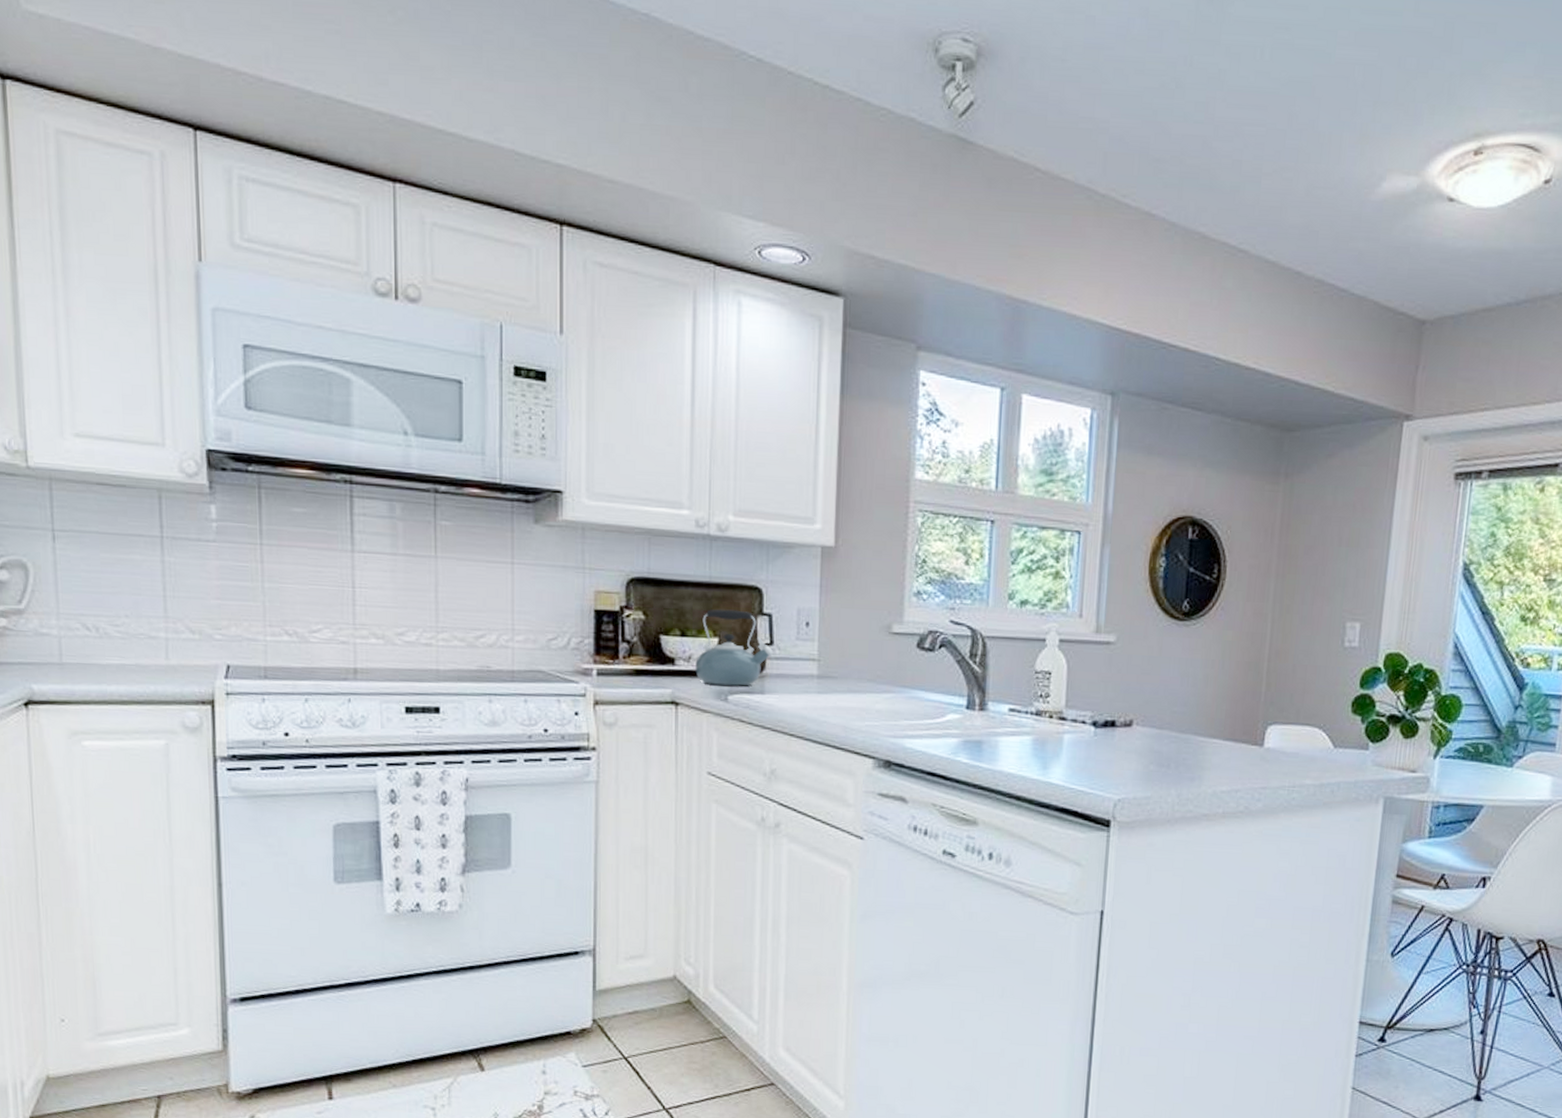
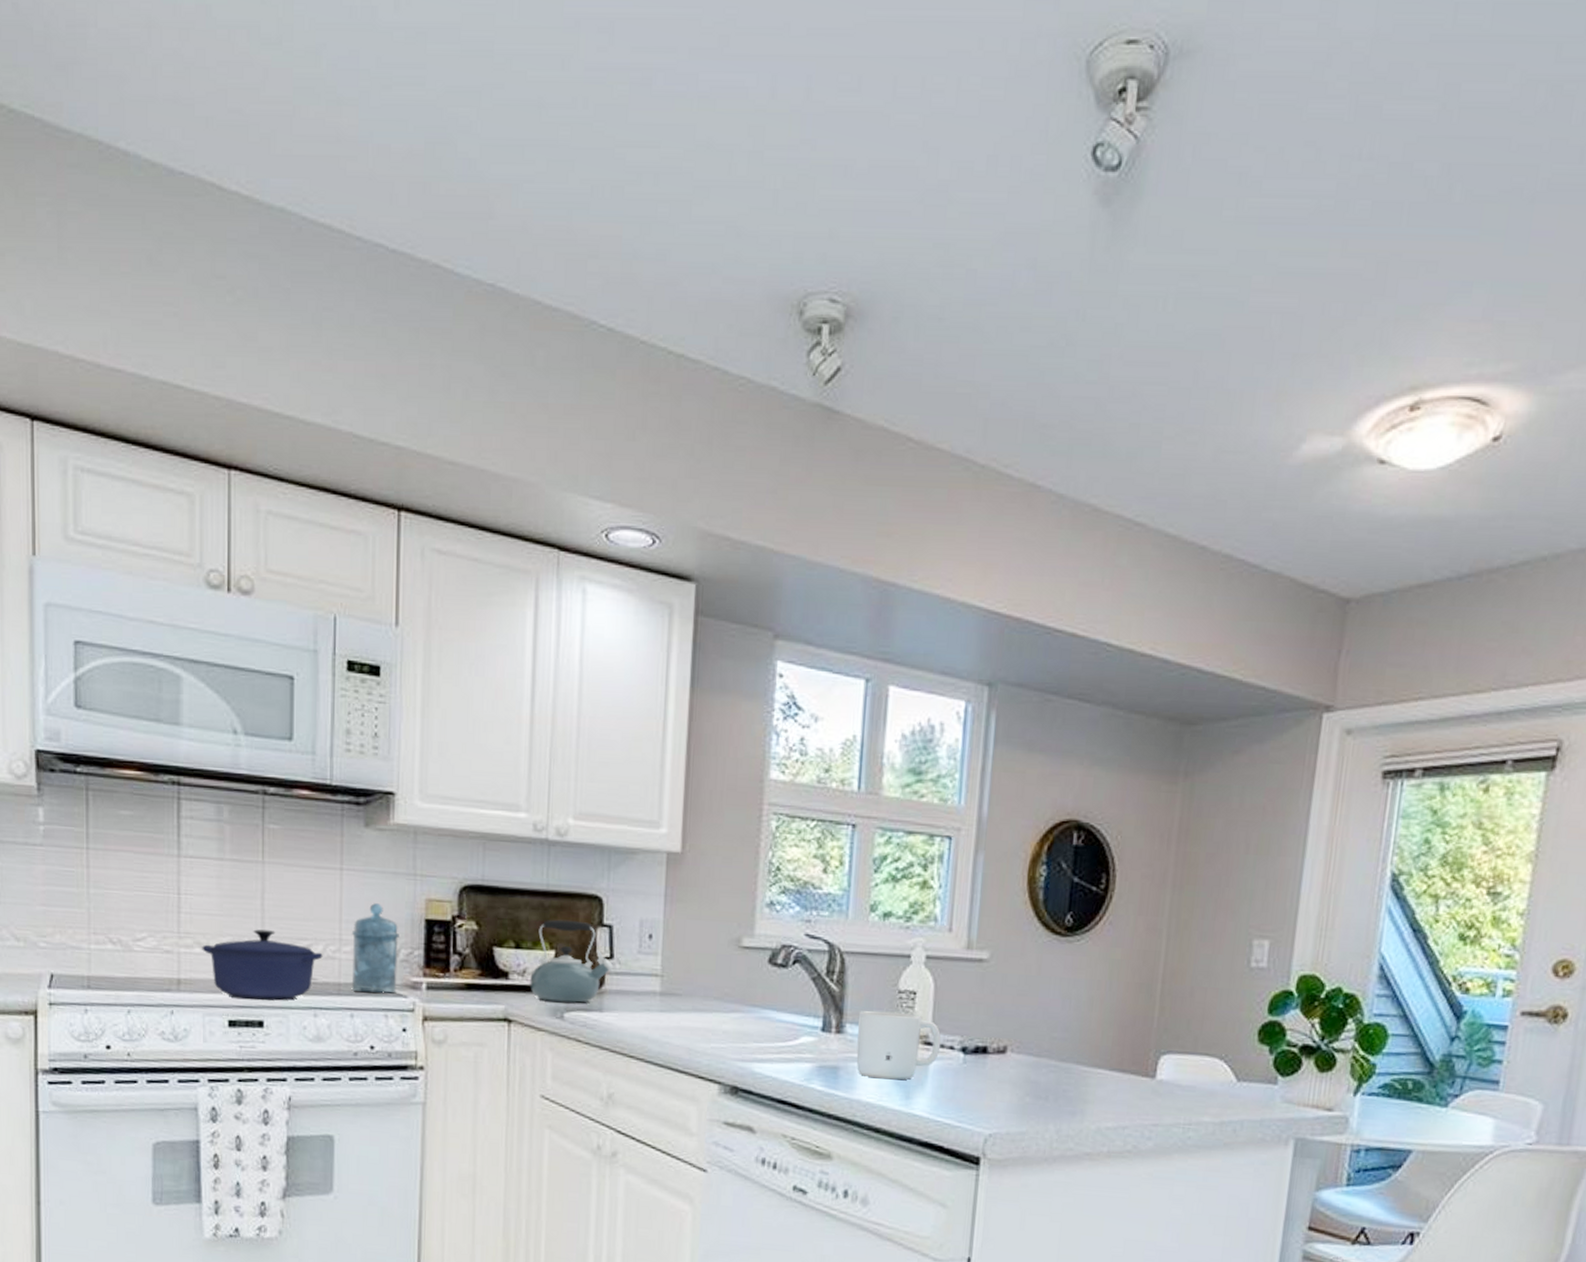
cooking pot: none [377,620,496,687] -> present [202,929,323,1000]
canister: none [523,595,570,680] -> present [351,903,399,994]
mug: none [998,689,1075,752] -> present [856,1010,942,1080]

